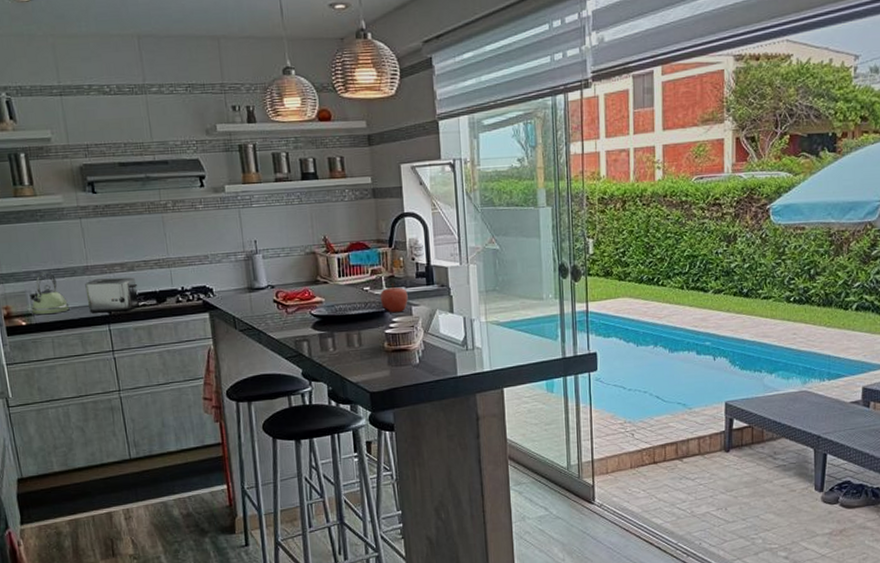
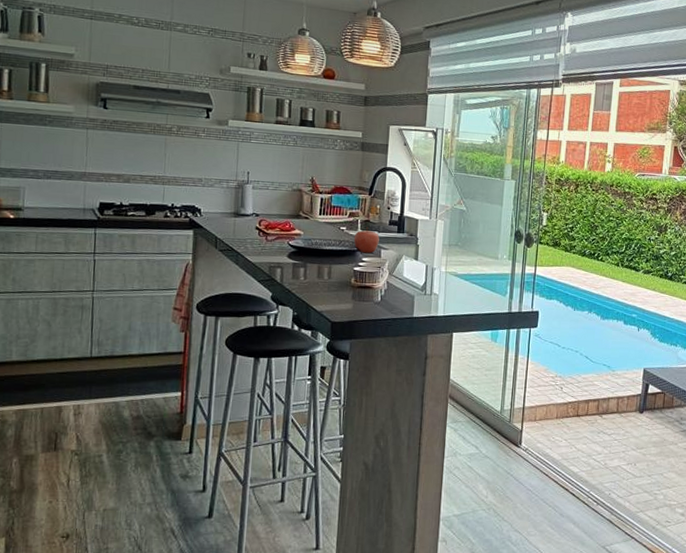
kettle: present [29,272,70,315] -> none [21,172,60,212]
toaster: present [85,277,139,313] -> none [78,185,131,220]

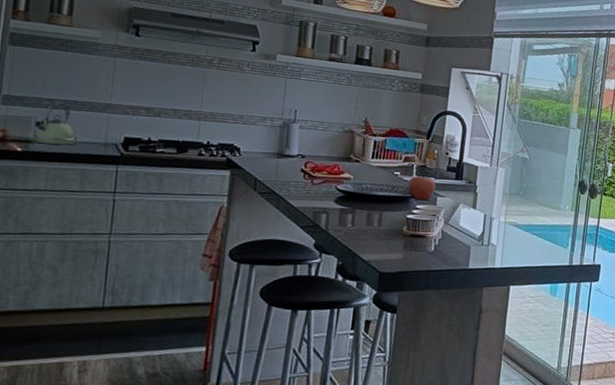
kettle: none [21,172,60,212] -> present [31,101,78,146]

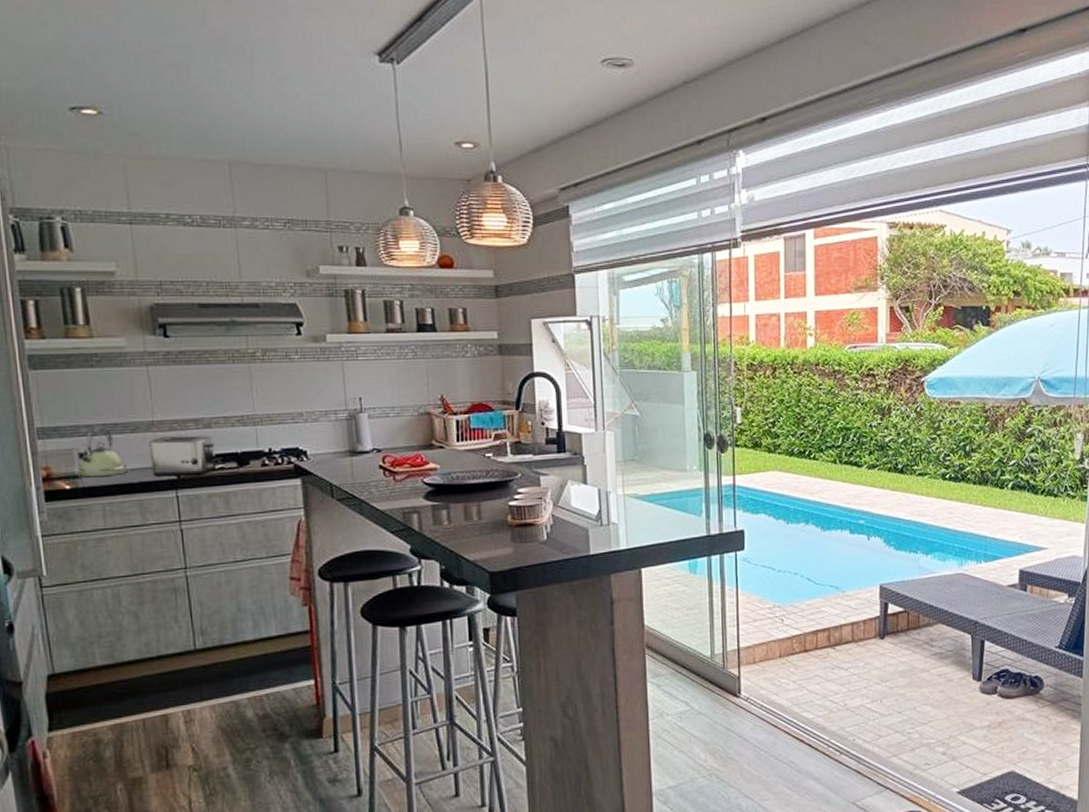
toaster: none [99,118,161,157] -> present [149,435,215,477]
fruit: present [407,173,436,201] -> none [504,450,536,483]

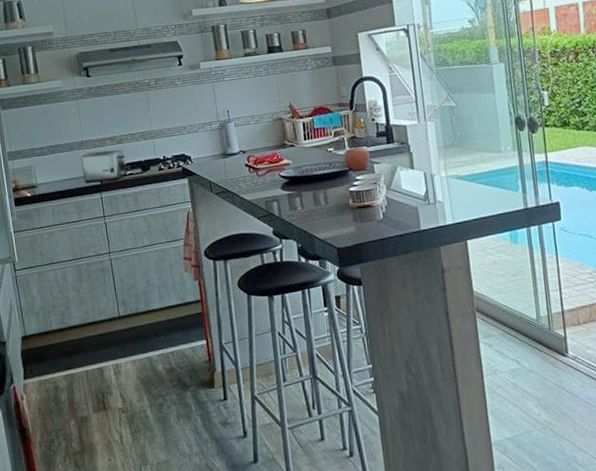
kettle: present [77,427,128,478] -> none [34,148,68,187]
fruit: none [504,450,536,483] -> present [343,144,370,172]

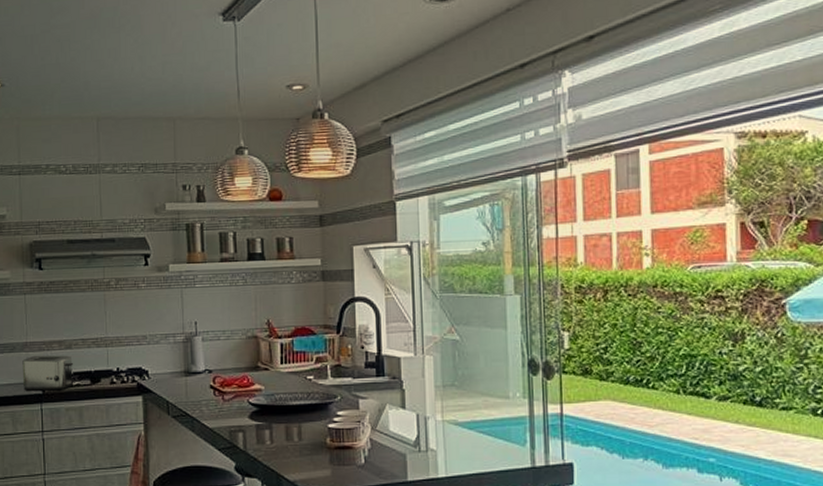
fruit: present [343,144,370,172] -> none [324,373,355,406]

